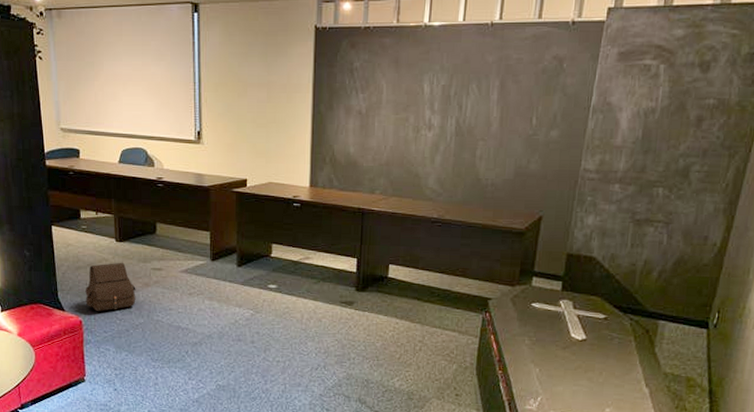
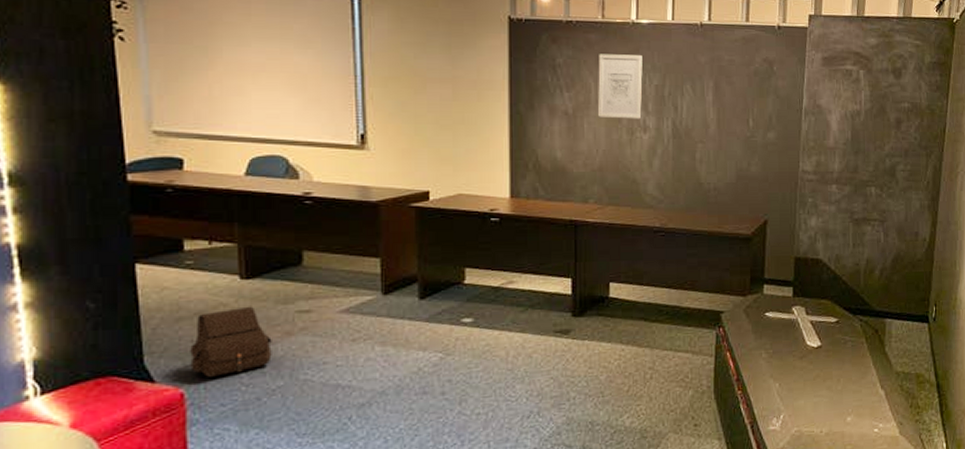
wall art: none [387,57,432,118] -> present [597,54,643,119]

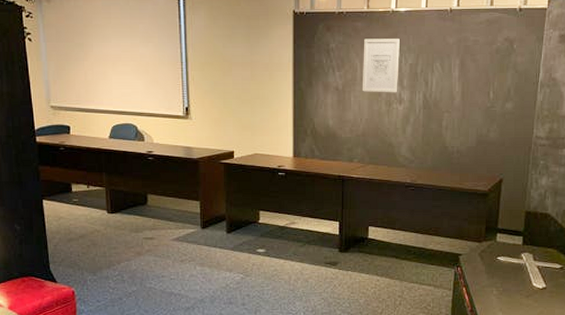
satchel: present [190,306,272,378] -> none [77,233,129,282]

